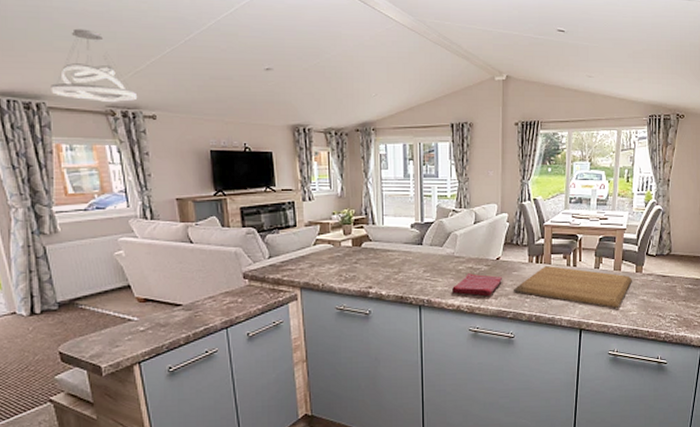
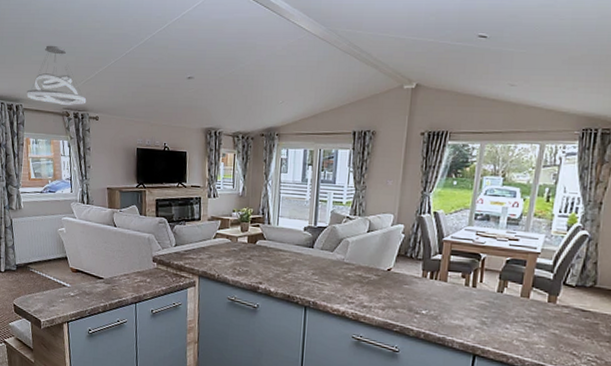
dish towel: present [451,273,503,296] -> none [337,281,393,306]
chopping board: present [513,266,632,309] -> none [402,283,543,339]

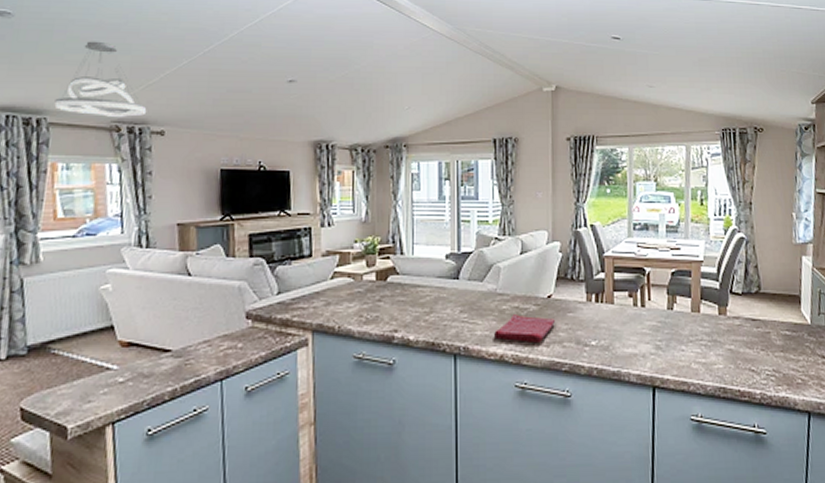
dish towel: none [337,281,393,306] -> present [493,314,556,342]

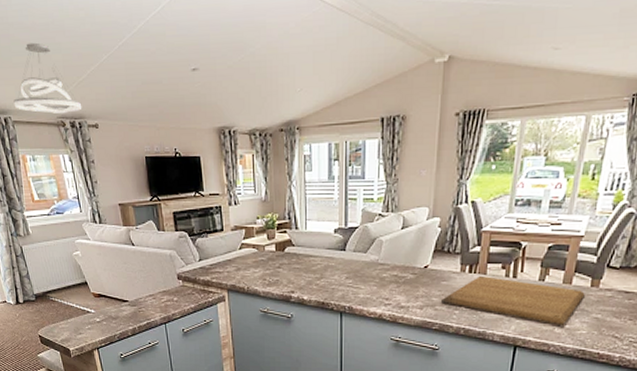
dish towel: present [493,314,556,342] -> none [374,281,431,305]
chopping board: none [568,306,715,361] -> present [440,276,585,327]

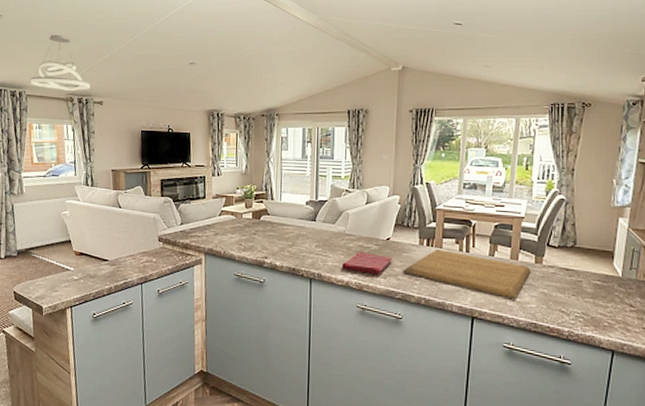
dish towel: none [374,281,431,305] -> present [341,251,393,274]

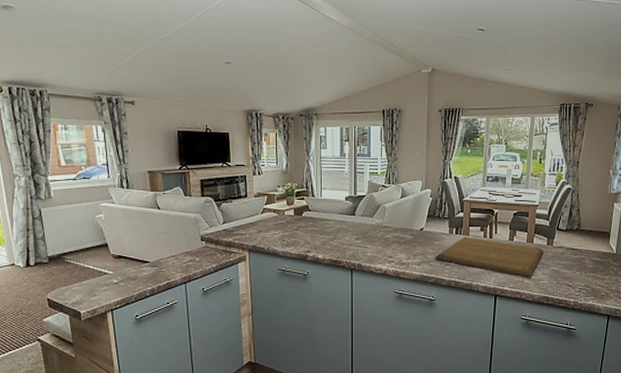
pendant light: present [30,34,91,91] -> none [51,29,121,90]
dish towel: present [341,251,393,274] -> none [379,242,426,262]

